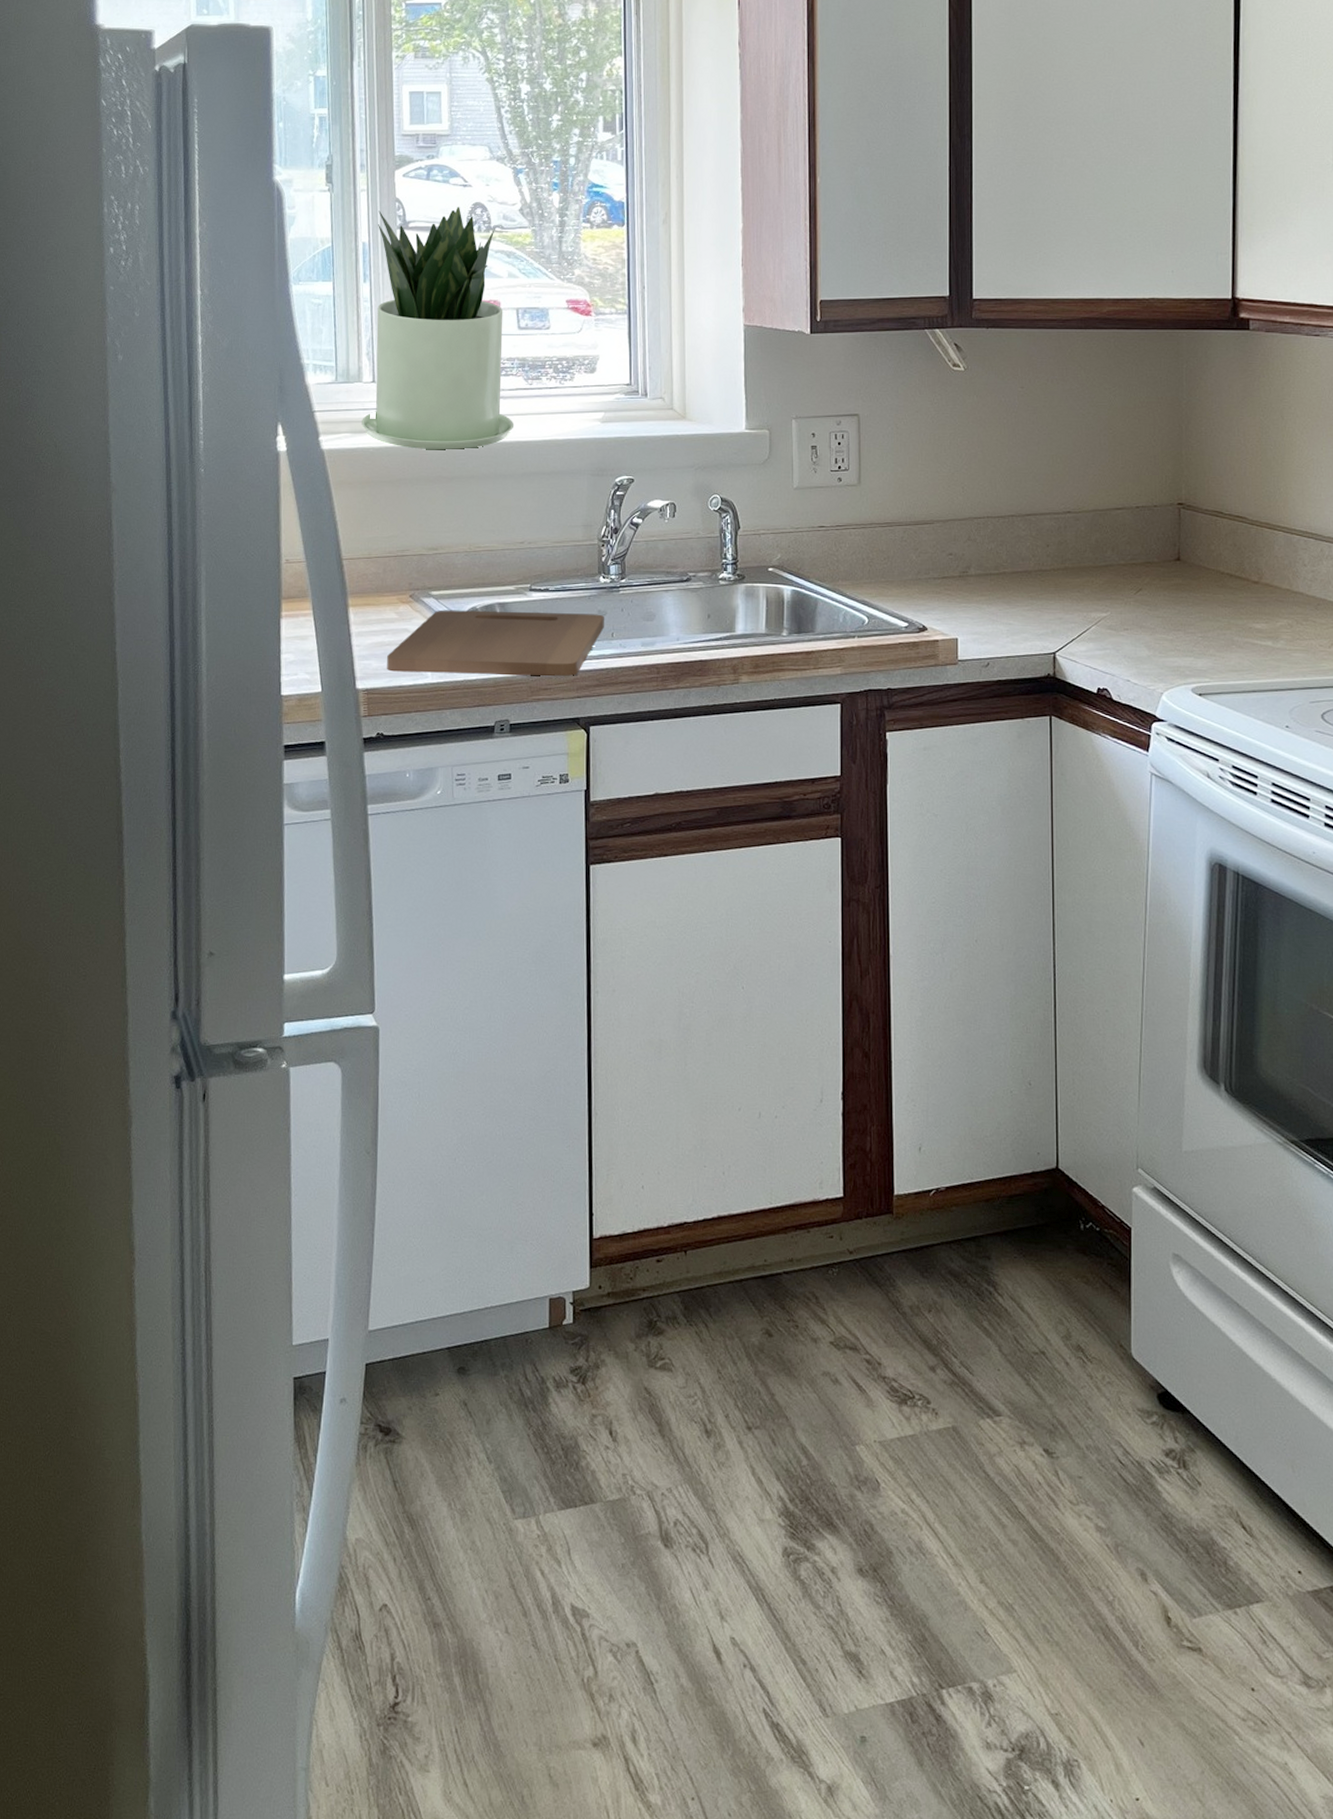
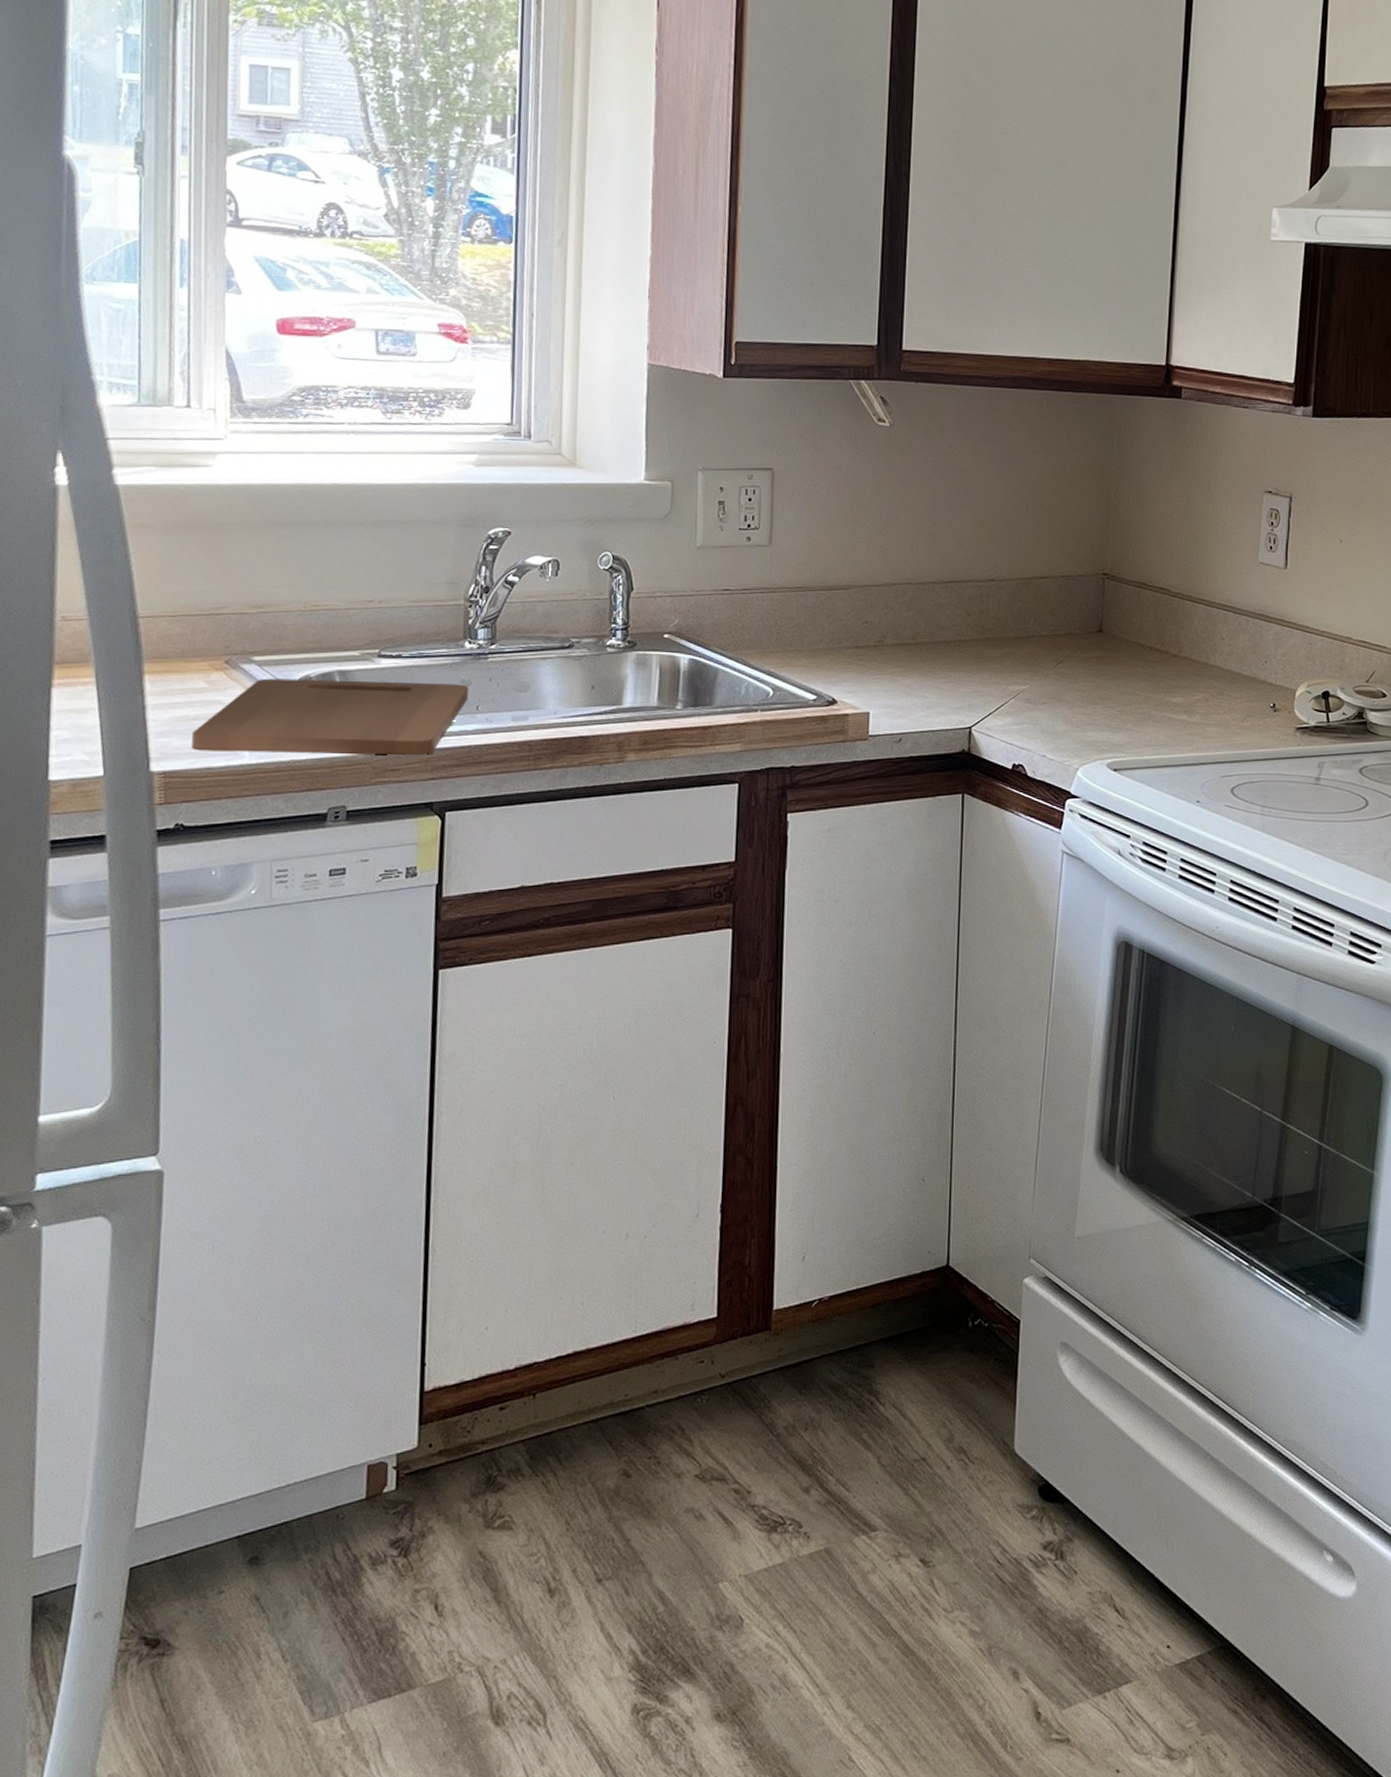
planter: present [360,207,514,450] -> none [169,203,367,492]

